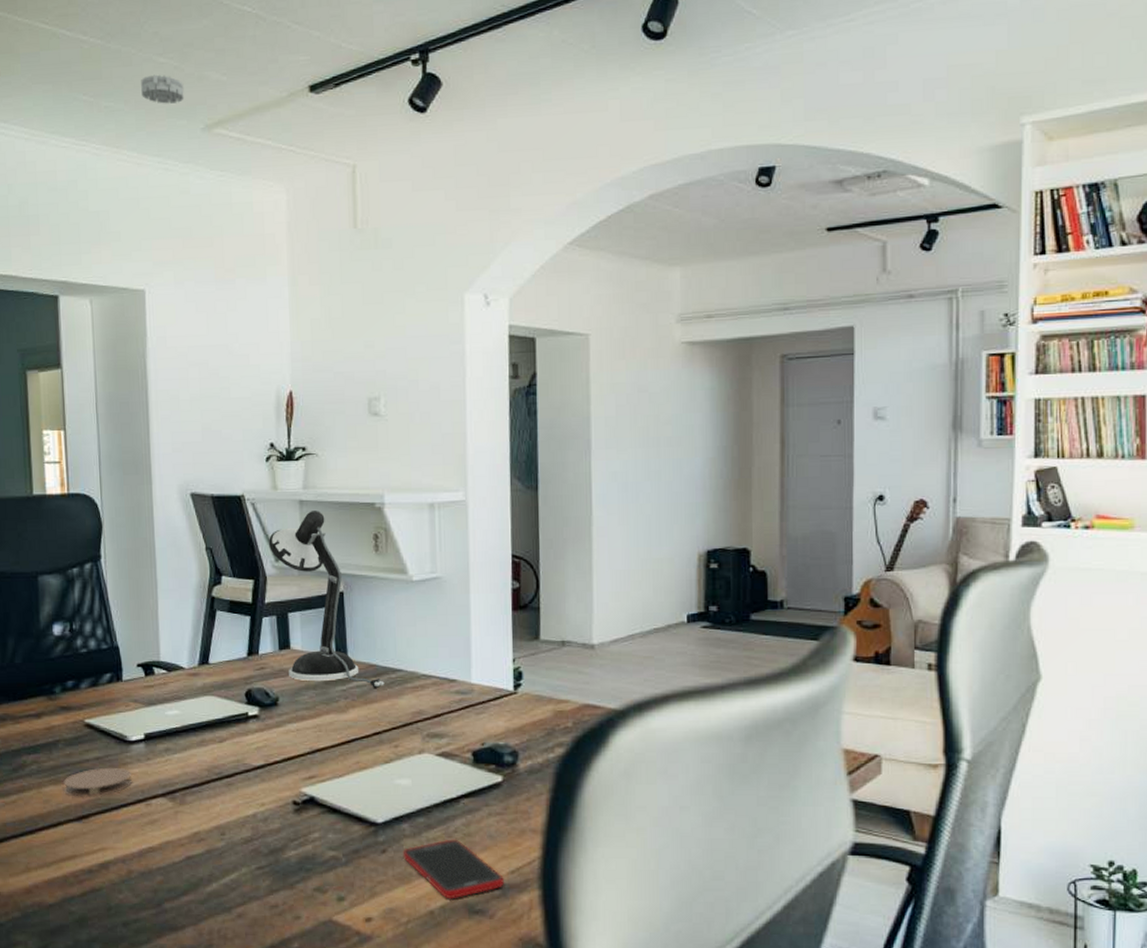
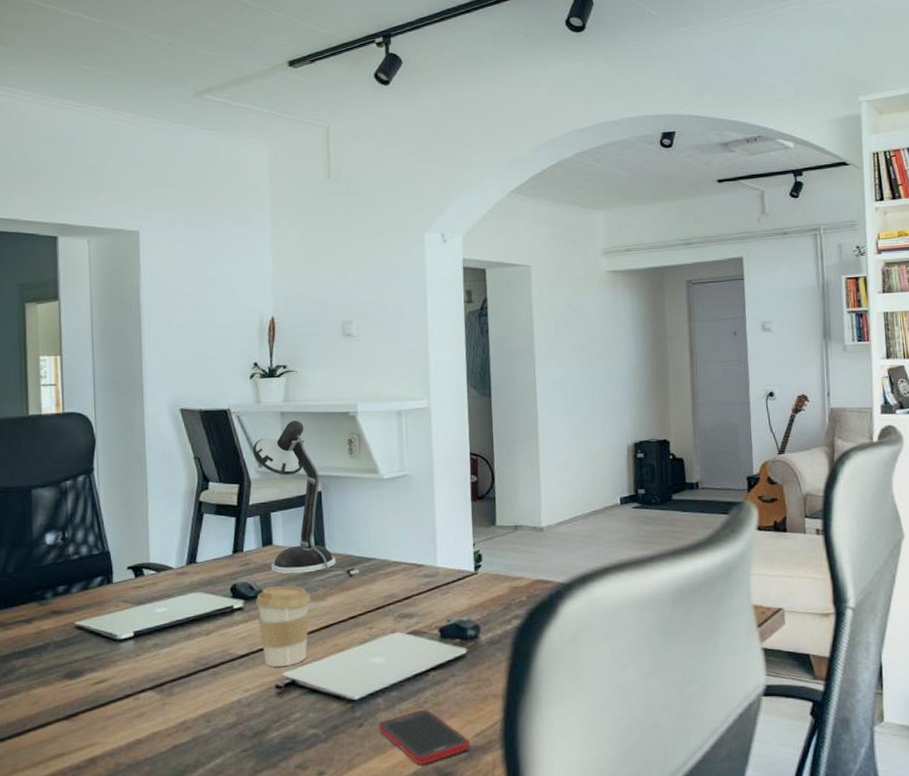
coaster: present [63,767,132,797] -> none [53,665,121,697]
smoke detector: present [141,74,184,104] -> none [138,49,177,74]
coffee cup: none [271,694,332,783] -> present [255,585,311,668]

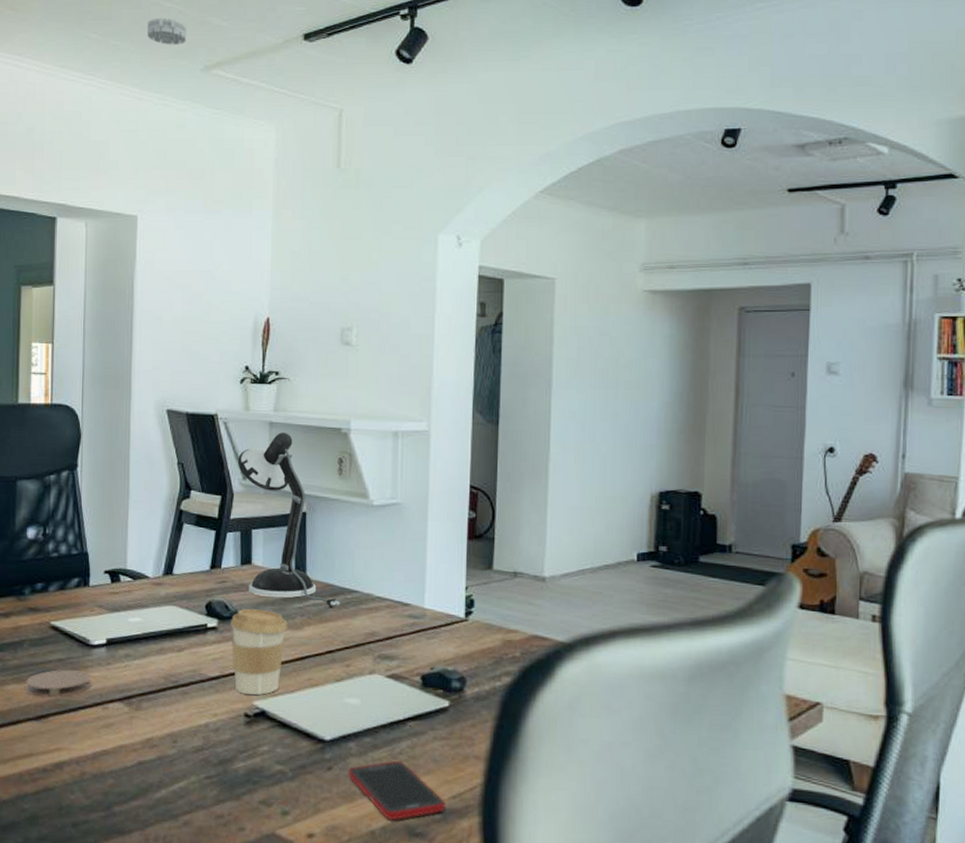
coaster: none [53,665,121,697] -> present [26,669,91,698]
smoke detector: none [138,49,177,74] -> present [147,17,187,45]

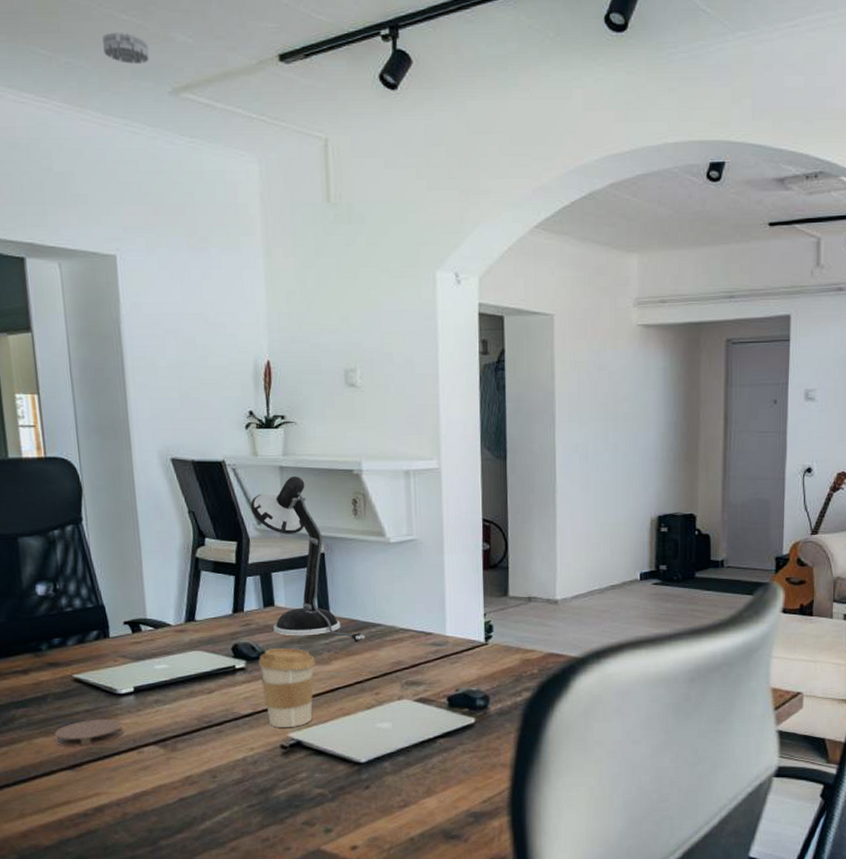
cell phone: present [348,760,446,821] -> none [384,774,478,827]

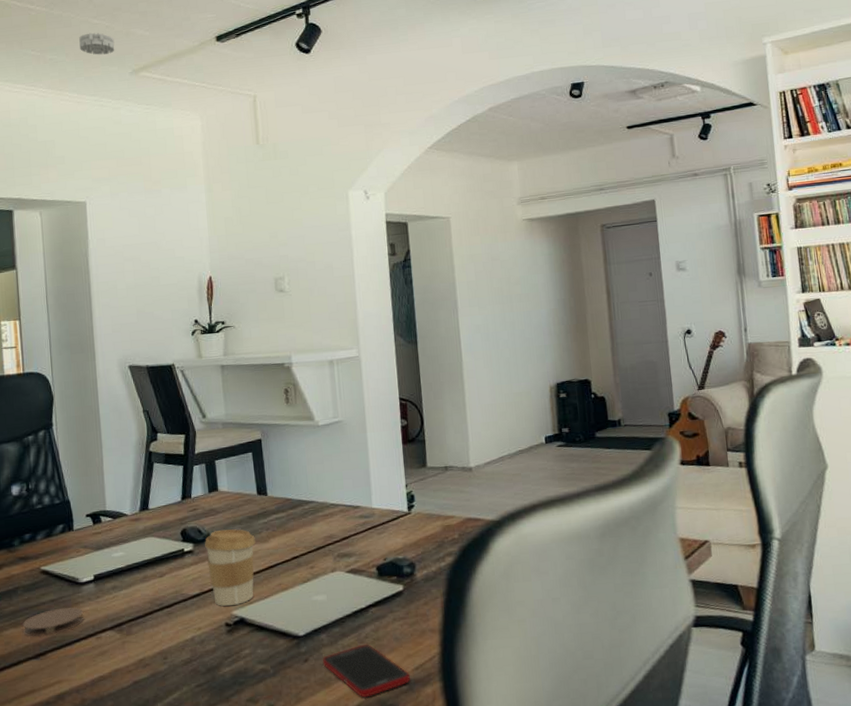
desk lamp: present [251,476,365,641] -> none [196,373,300,519]
cell phone: none [384,774,478,827] -> present [322,644,411,698]

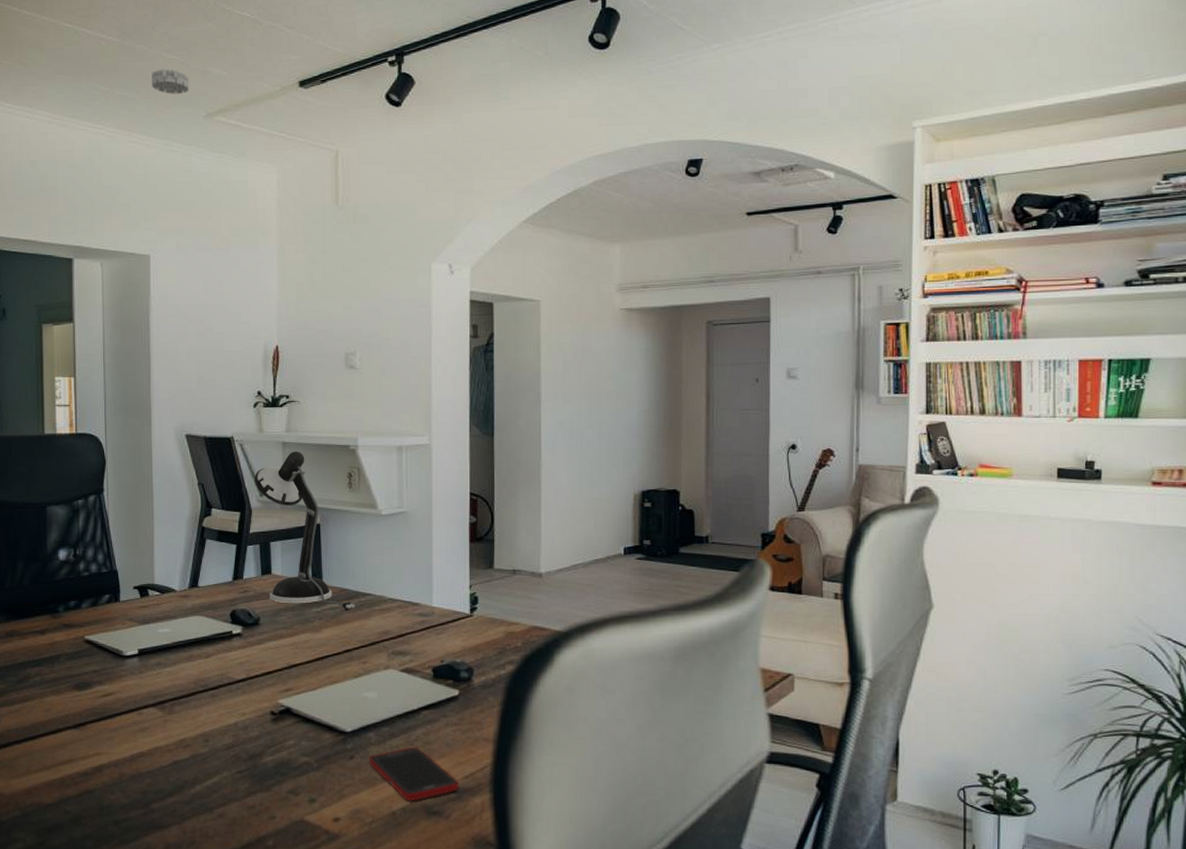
coaster: present [23,607,84,637] -> none [64,679,126,707]
desk lamp: none [196,373,300,519] -> present [255,451,355,610]
coffee cup: present [204,529,256,607] -> none [253,614,307,695]

